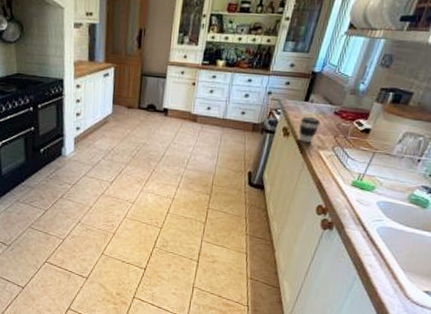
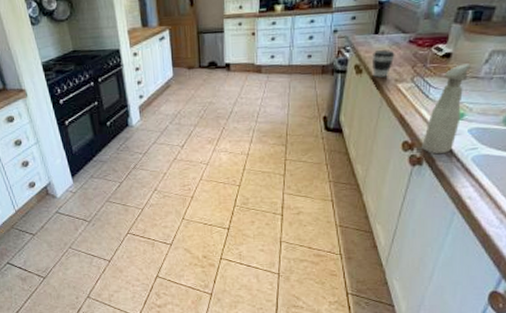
spray bottle: none [334,140,386,222] -> present [422,63,471,155]

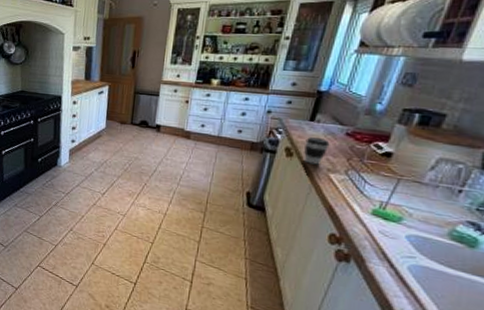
spray bottle: present [422,63,471,155] -> none [351,166,414,256]

